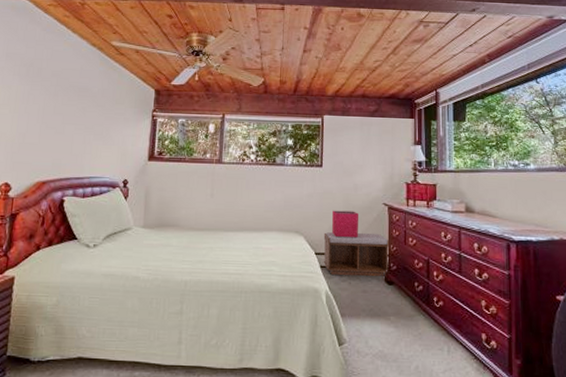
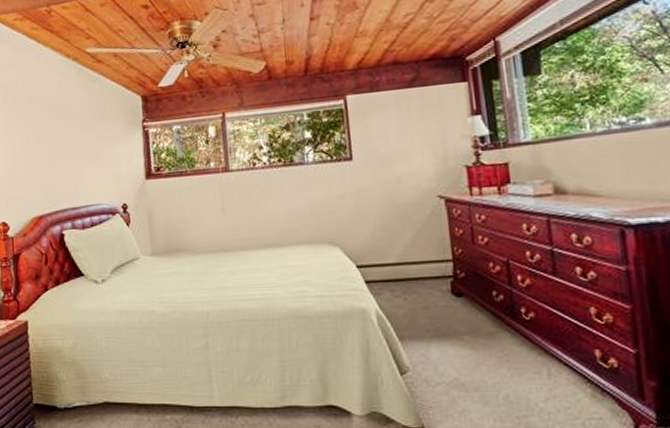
bench: present [323,232,389,276] -> none [364,235,455,290]
storage bin: present [332,210,359,237] -> none [372,209,409,243]

